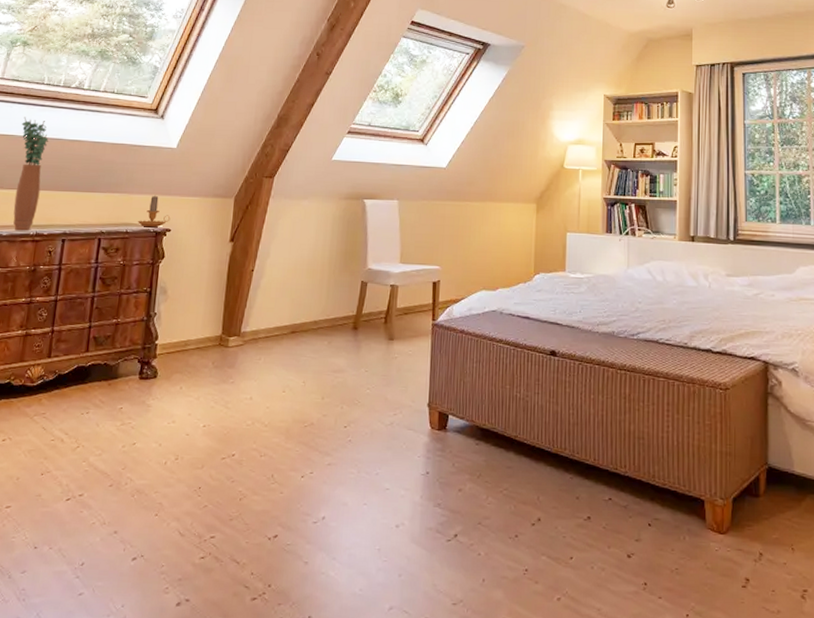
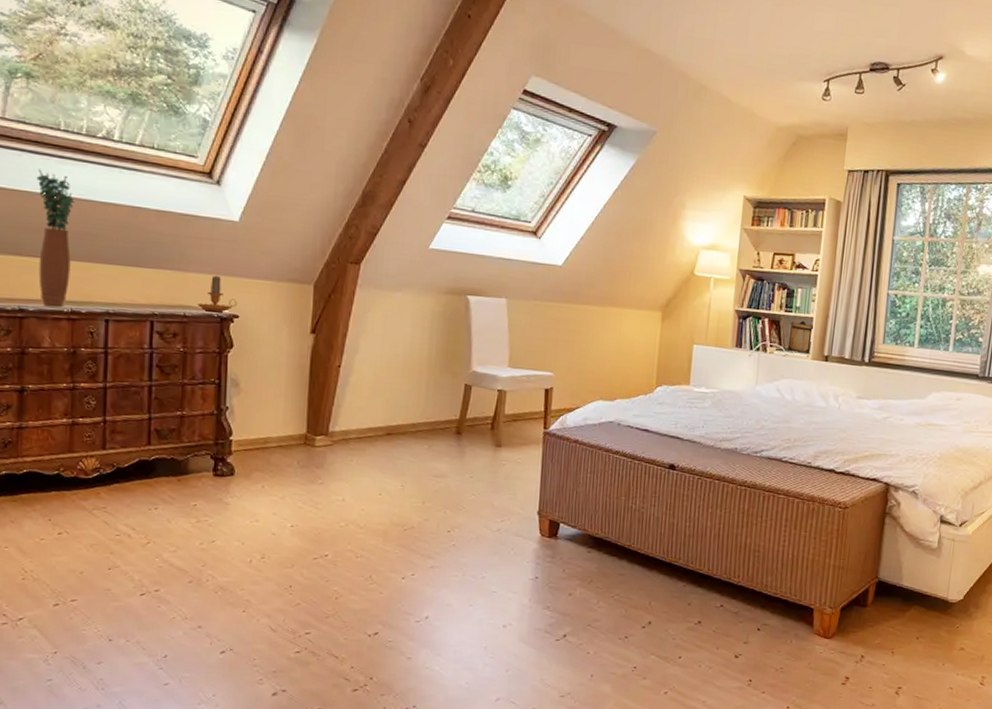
photo frame: none [654,204,677,236] -> present [786,320,813,354]

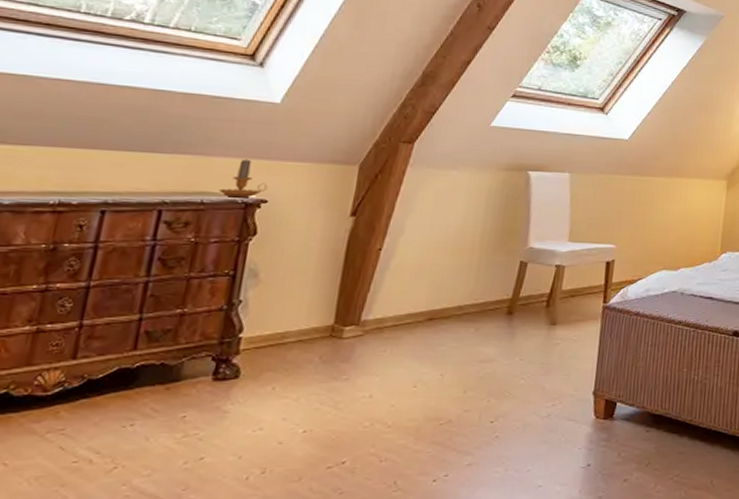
vase: present [37,169,74,308] -> none [21,52,84,199]

